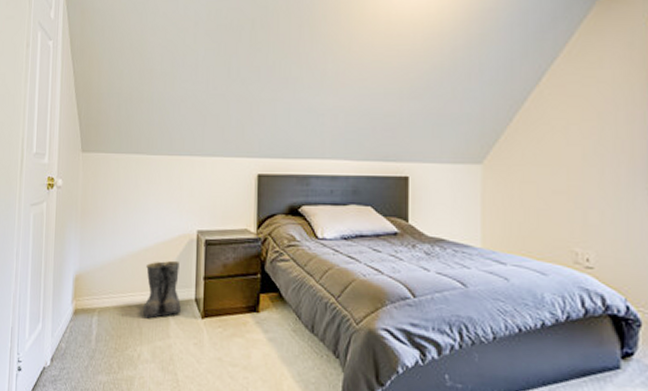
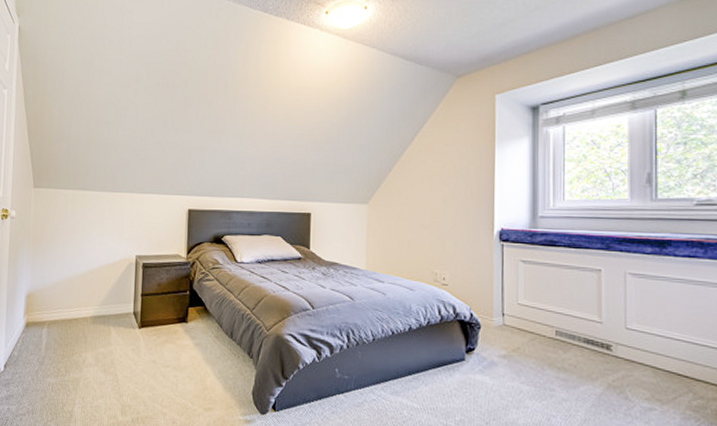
boots: present [143,260,181,319] -> none [88,280,121,330]

